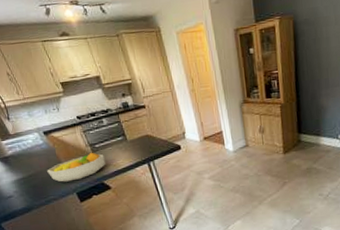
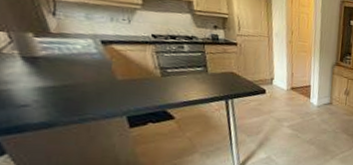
fruit bowl: present [47,152,105,182] -> none [92,75,175,103]

